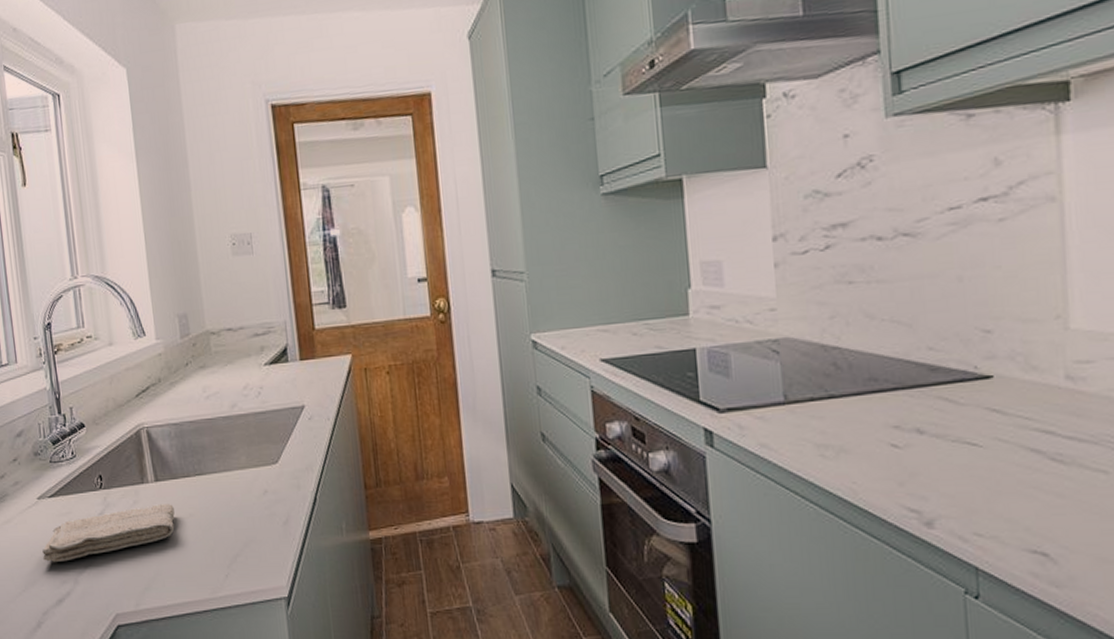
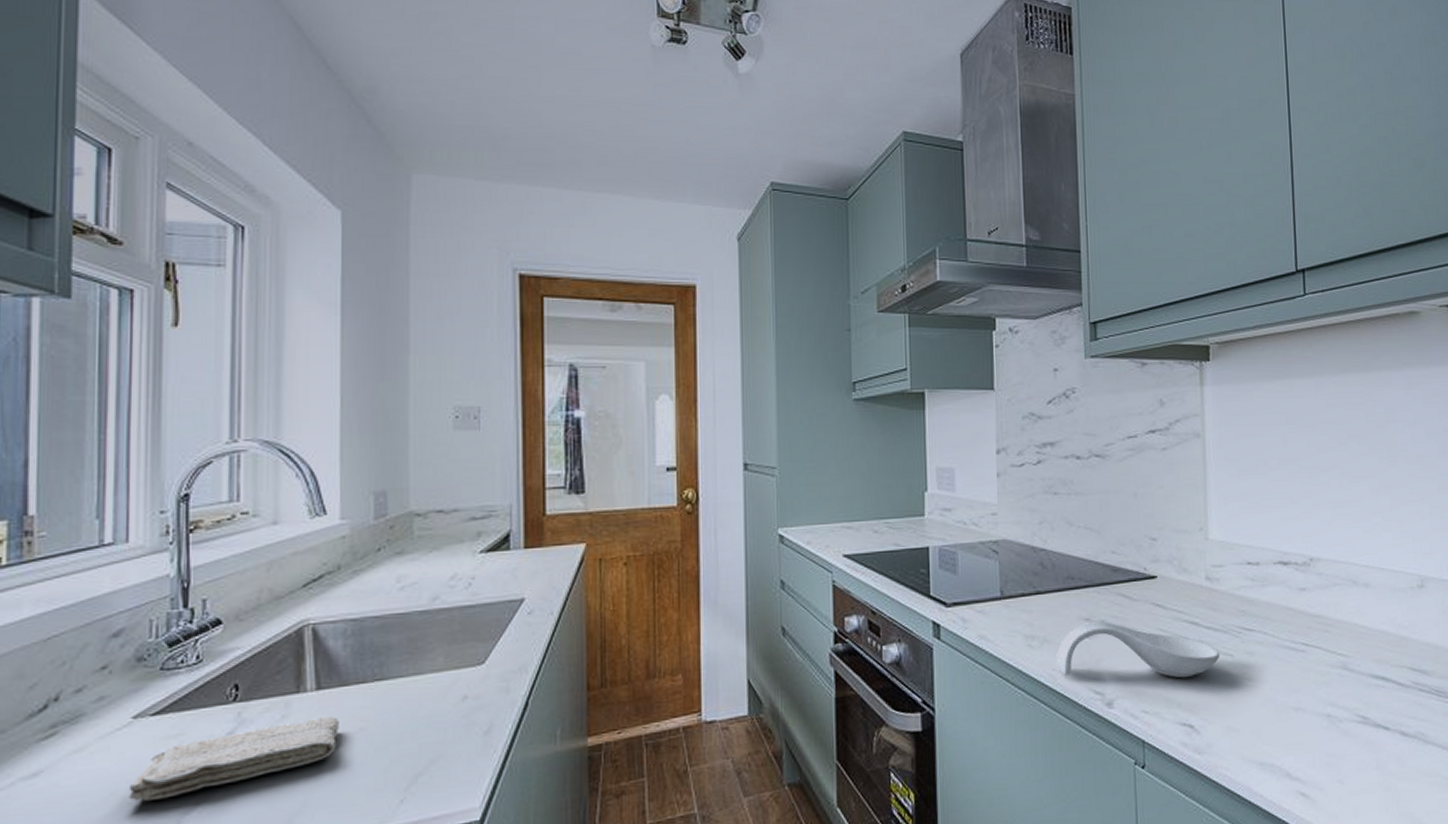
spoon rest: none [857,430,1088,498] -> present [1056,622,1220,678]

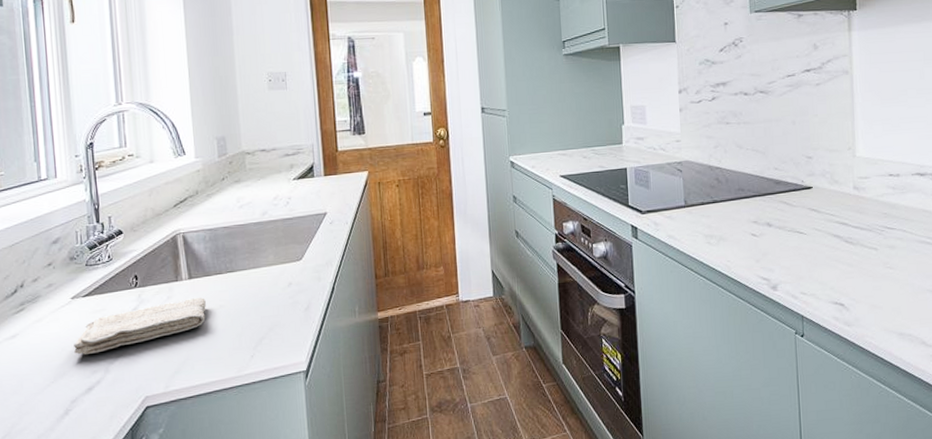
spoon rest: present [1056,622,1220,678] -> none [730,223,866,267]

